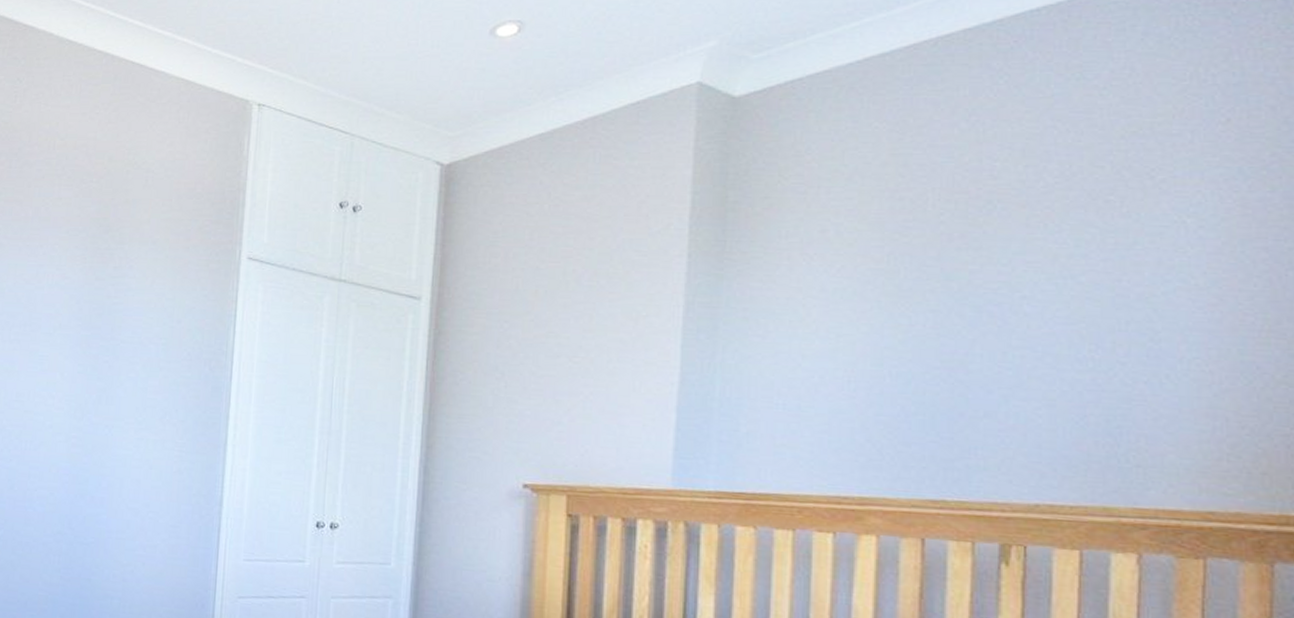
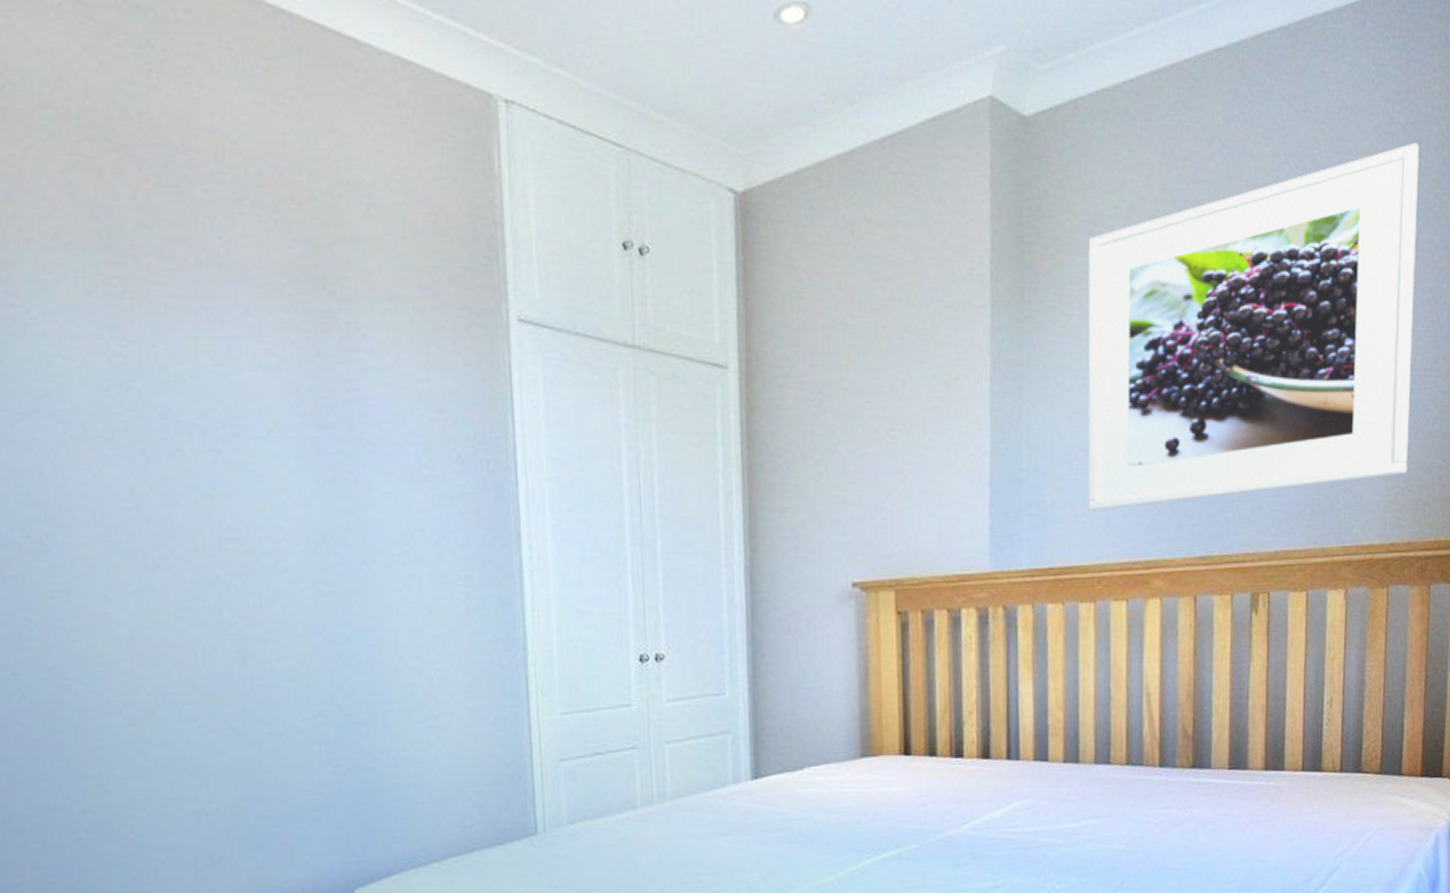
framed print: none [790,103,1246,444] -> present [1087,142,1419,511]

